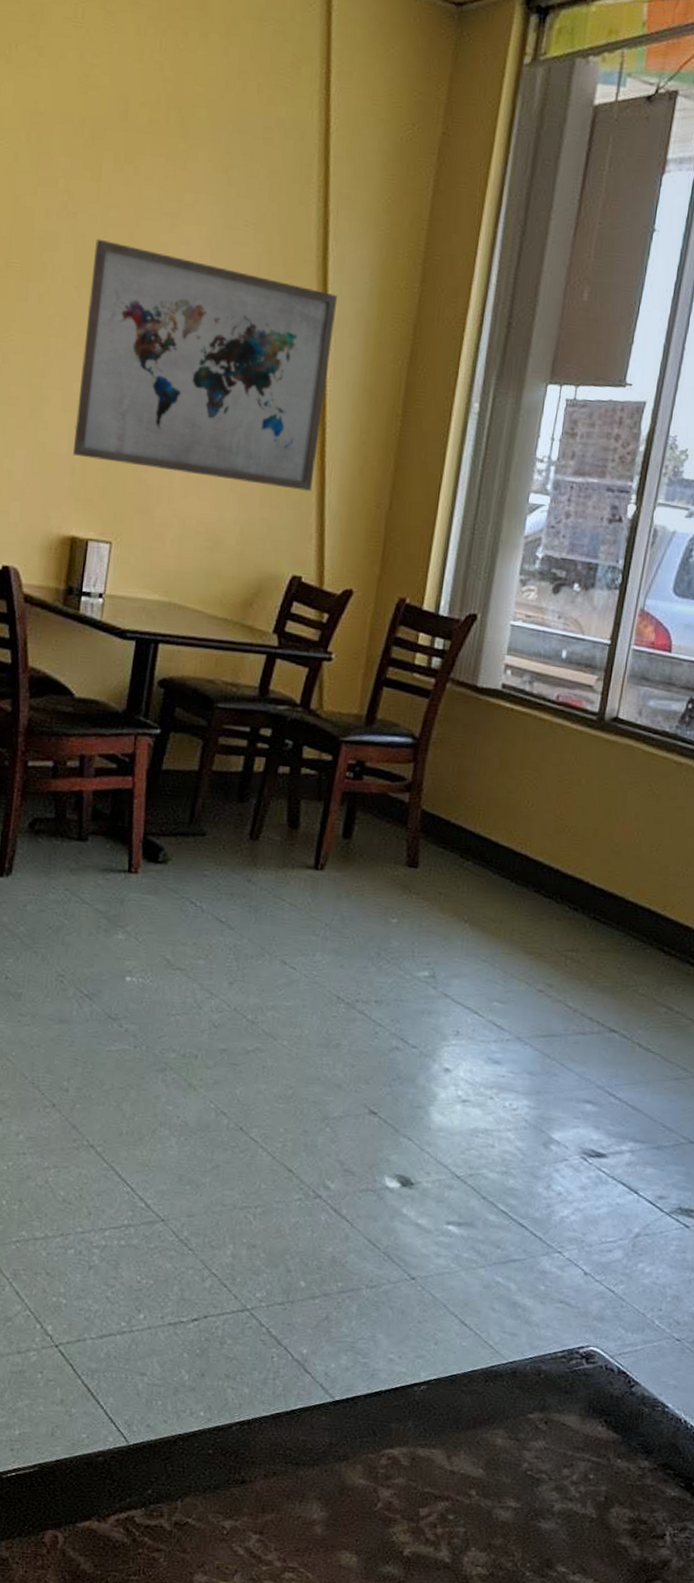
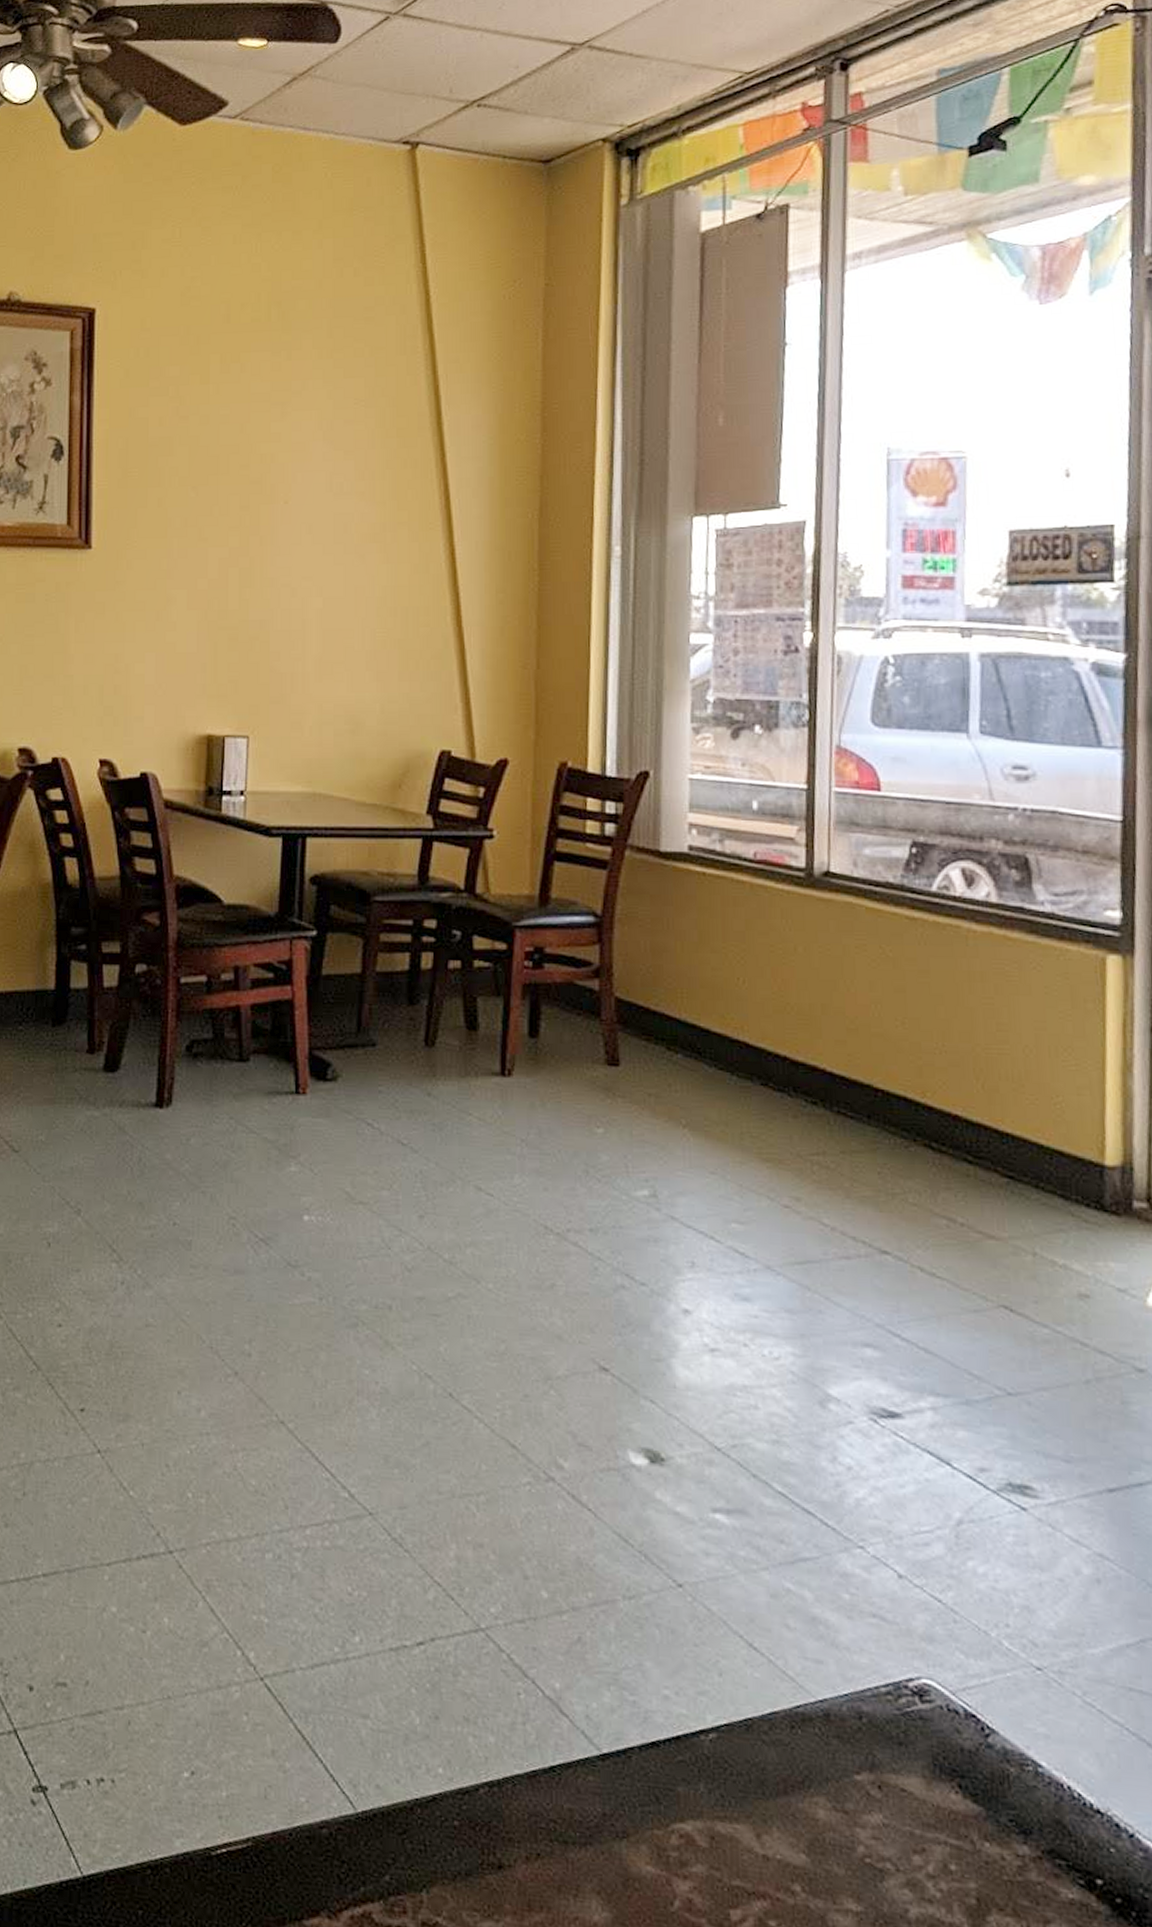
wall art: present [72,238,338,492] -> none [202,437,457,661]

